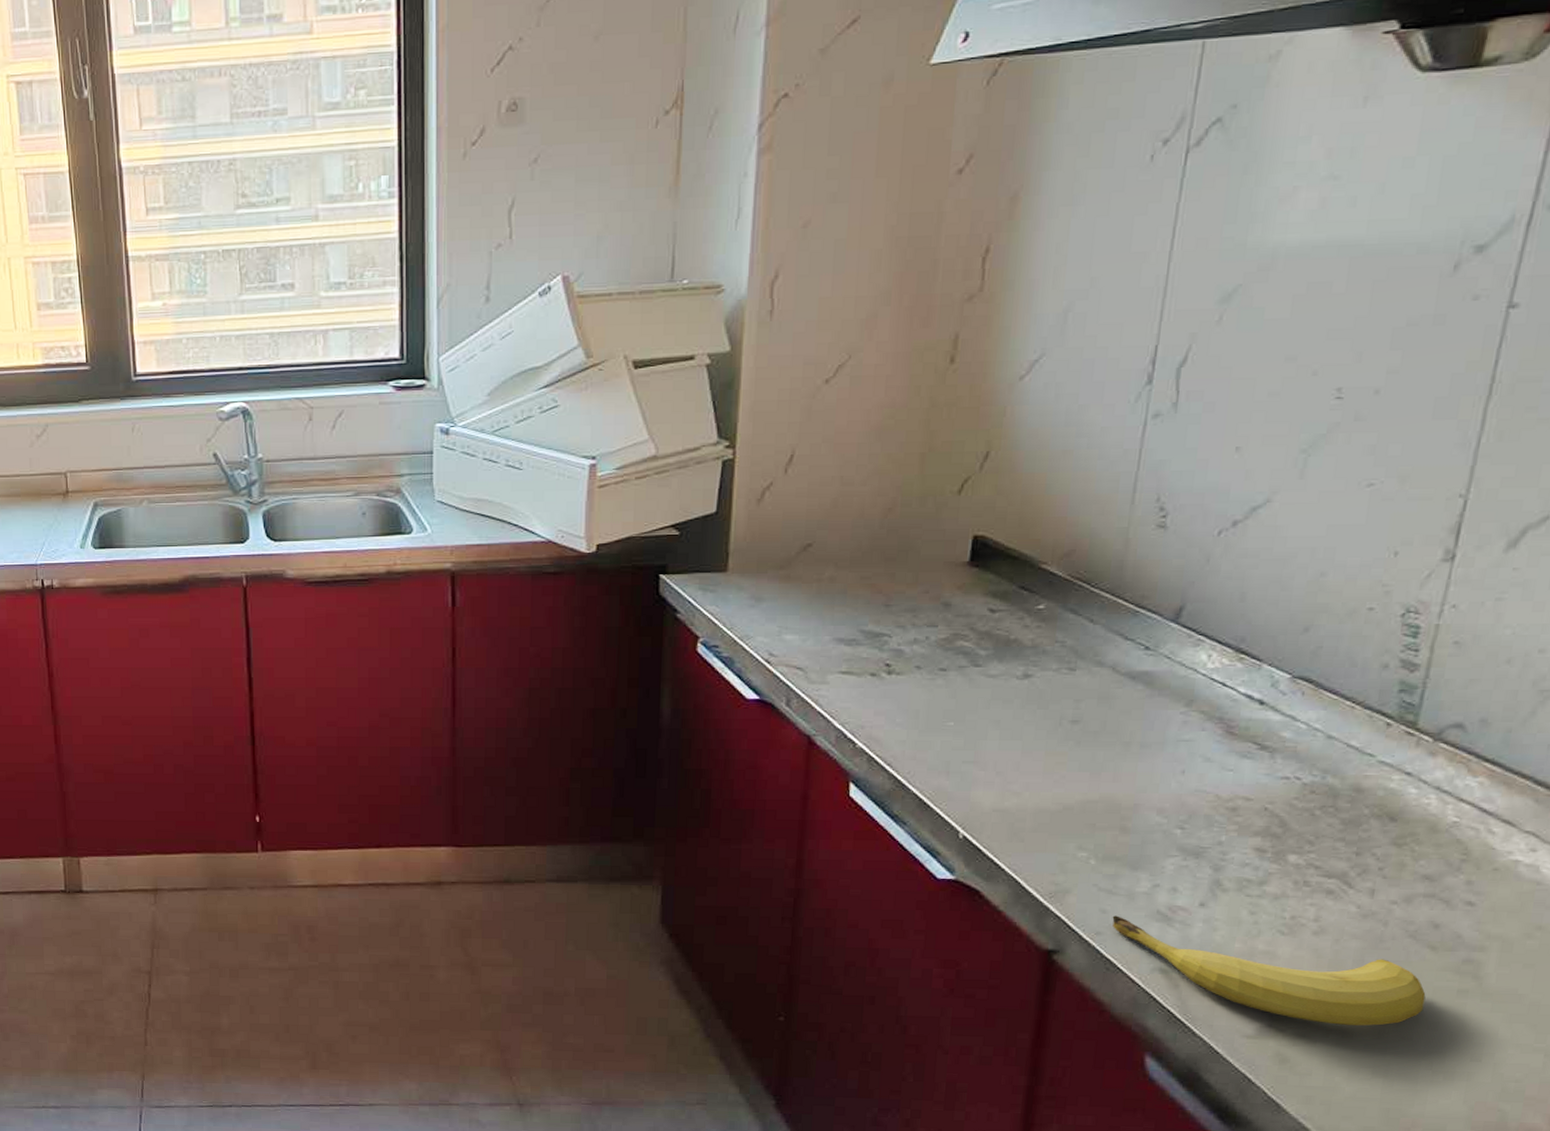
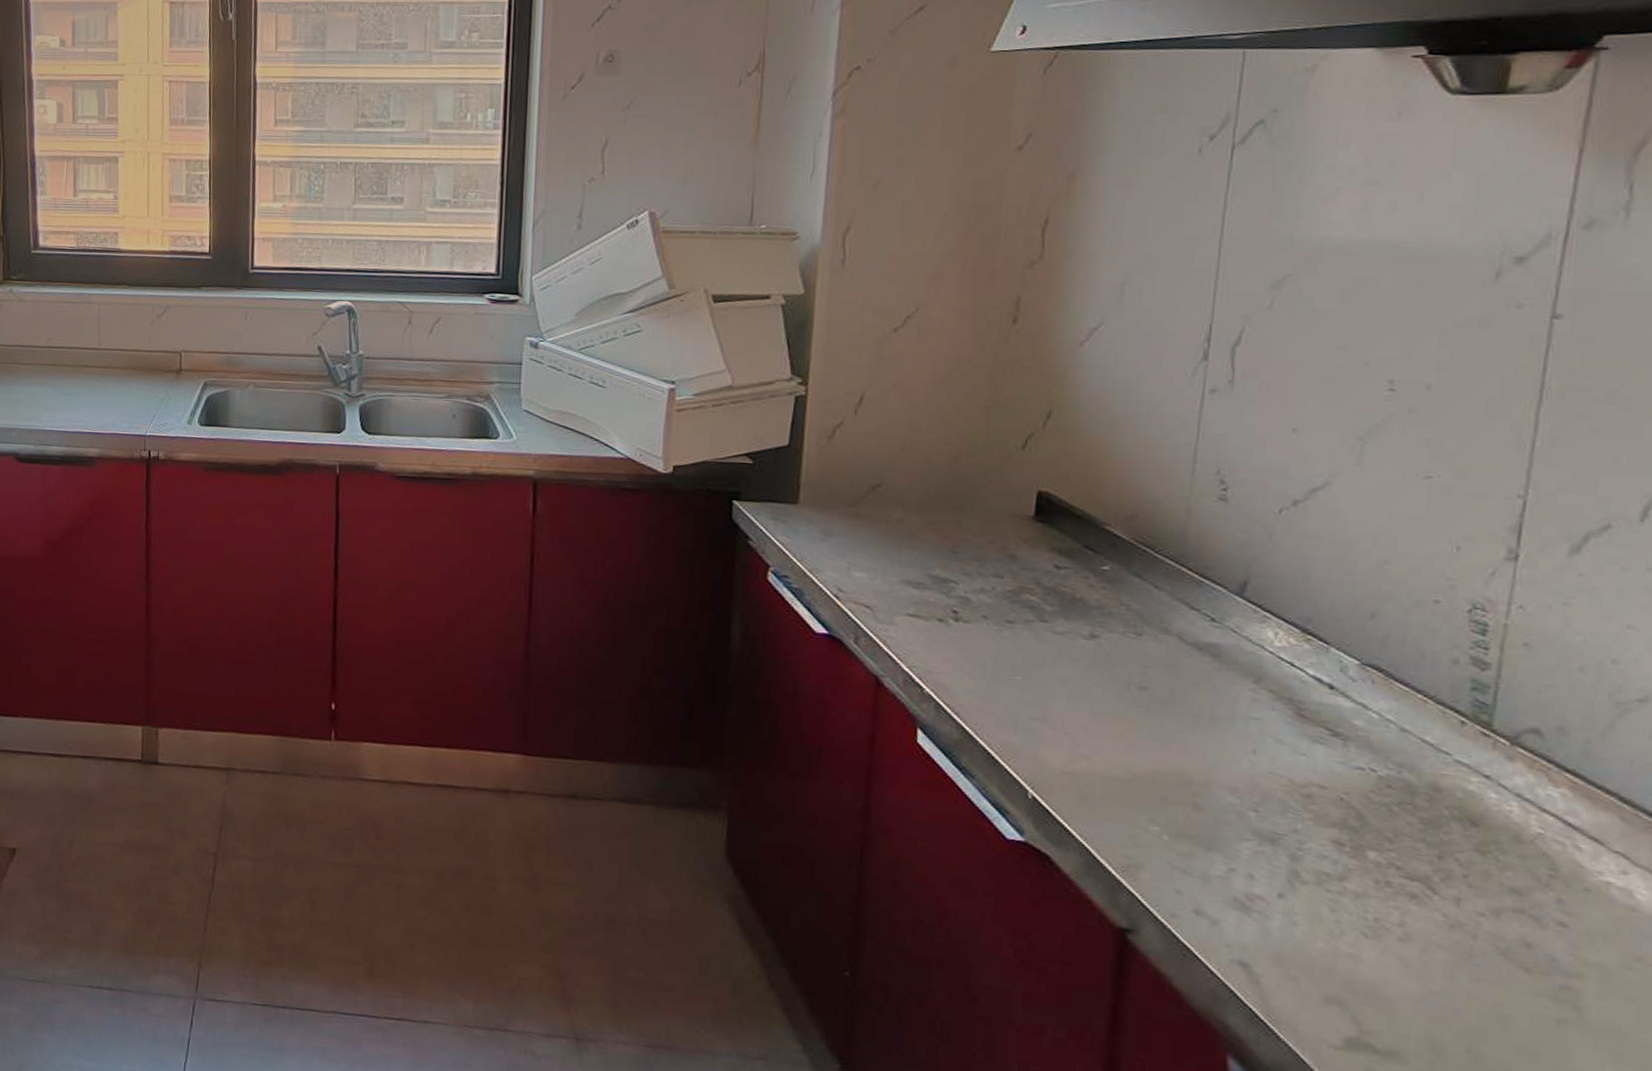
fruit: present [1112,915,1426,1027] -> none [1187,898,1523,1051]

